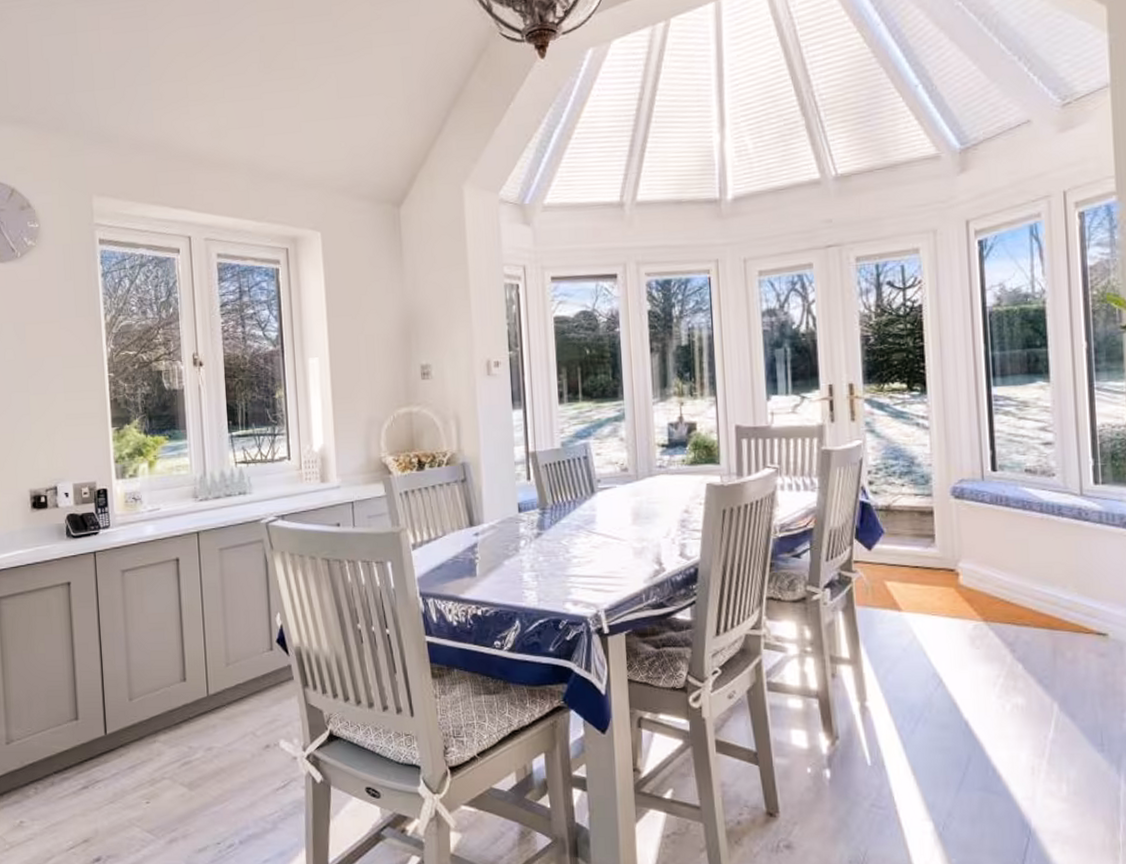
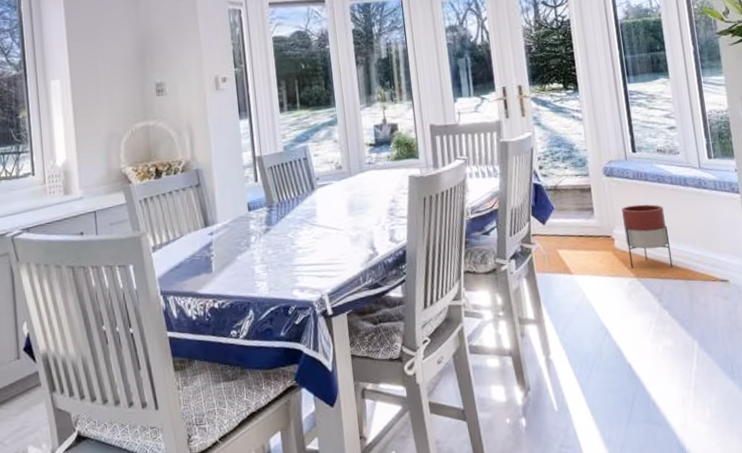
planter: none [972,534,1034,613] -> present [622,204,673,269]

